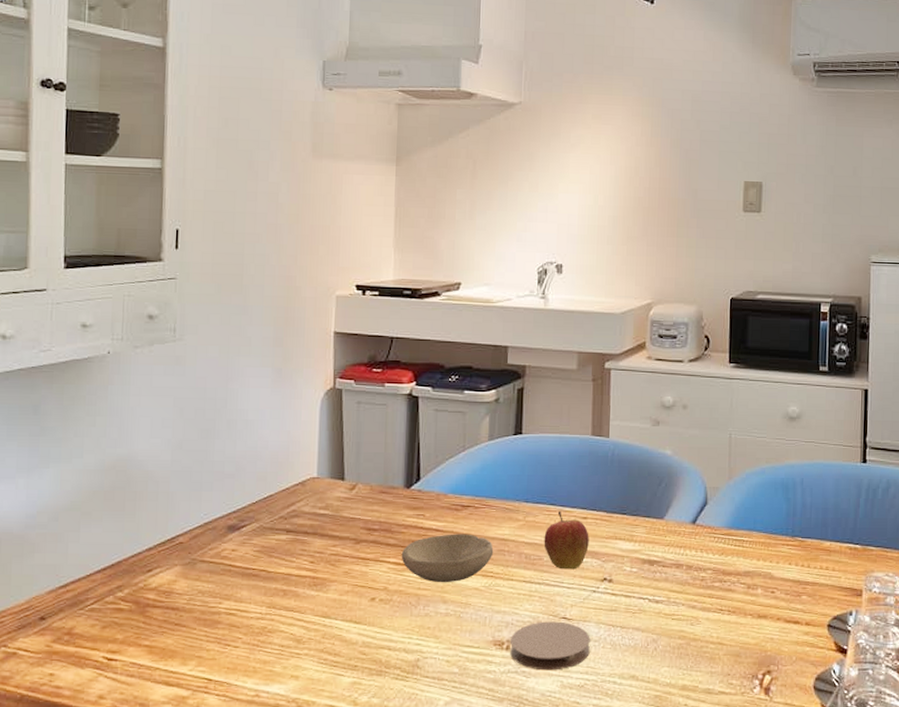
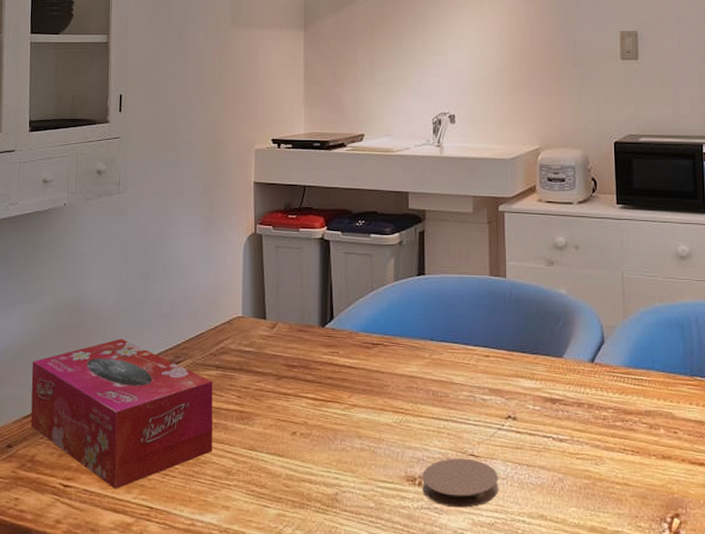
tissue box: none [68,500,283,661] -> present [30,338,213,489]
bowl: present [401,534,494,583] -> none [318,370,403,419]
fruit: present [544,510,589,570] -> none [449,348,492,407]

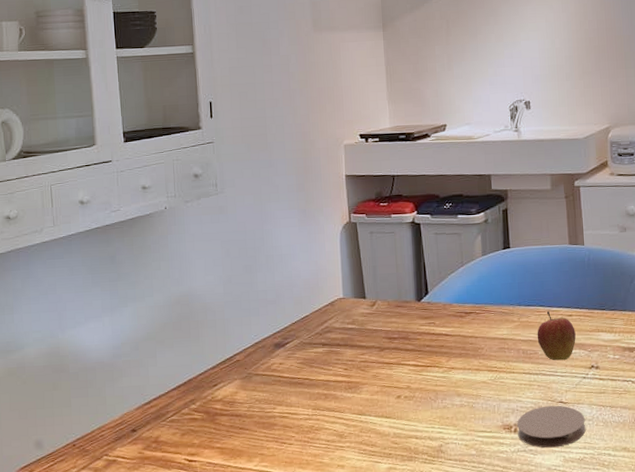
tissue box: present [30,338,213,489] -> none [148,326,325,460]
fruit: none [449,348,492,407] -> present [537,310,576,361]

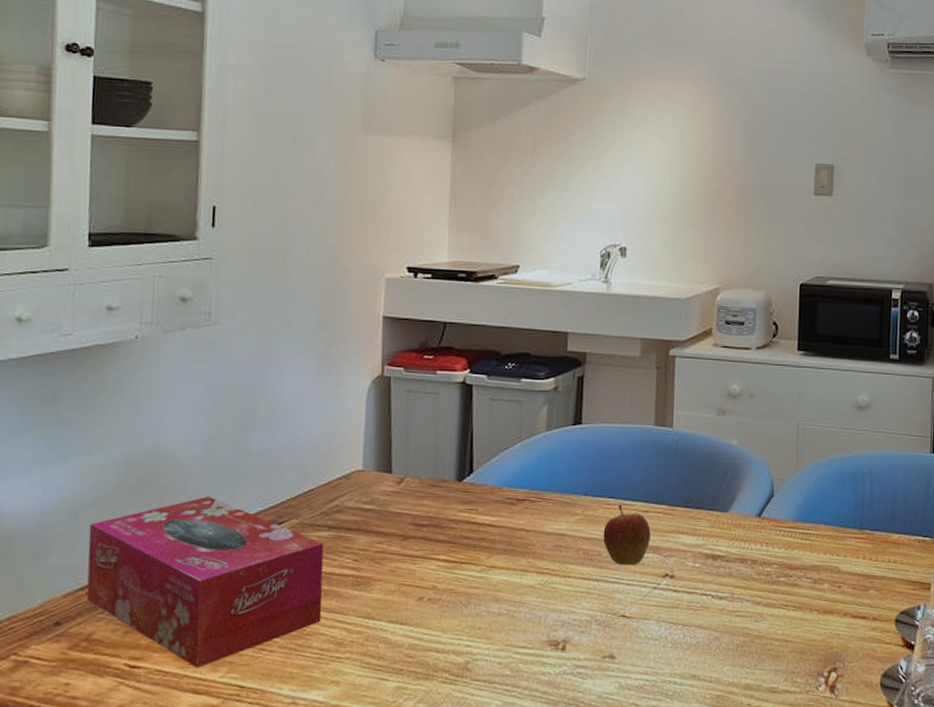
tissue box: none [148,326,325,460] -> present [86,495,324,668]
coaster: present [517,405,586,448] -> none [566,620,650,671]

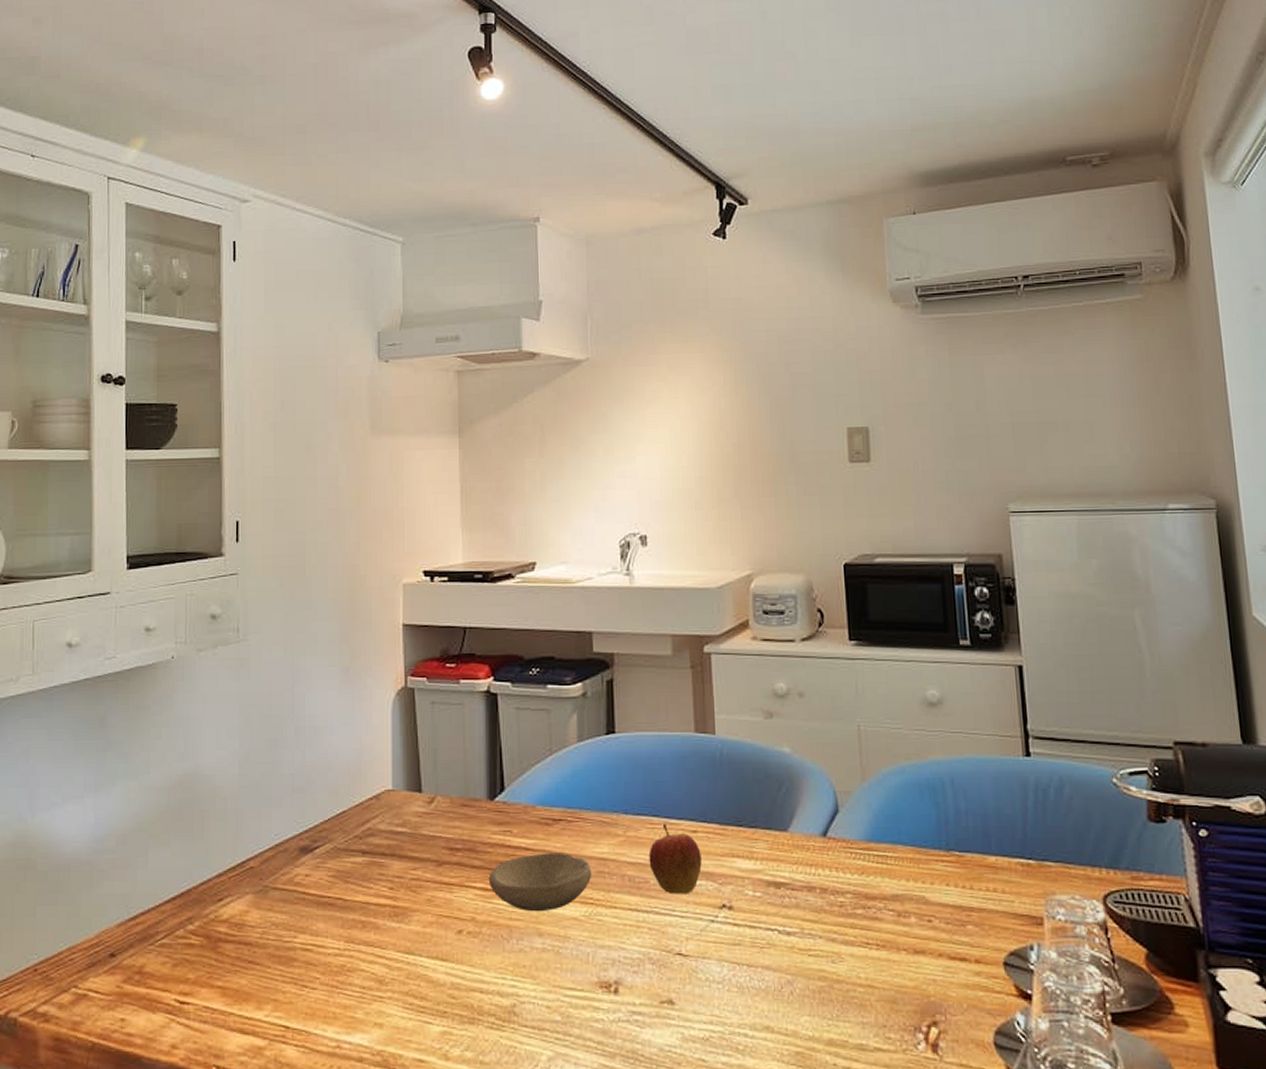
tissue box: present [86,495,324,668] -> none [137,819,361,1005]
bowl: none [451,529,550,581] -> present [488,852,592,912]

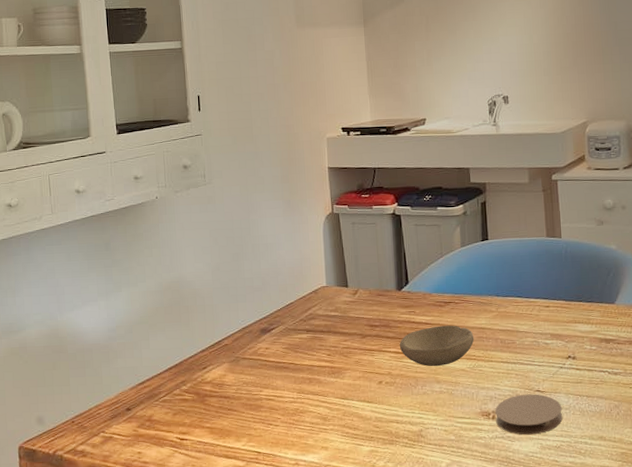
coaster: none [619,958,713,1019] -> present [495,394,563,435]
fruit: present [648,823,702,895] -> none [515,301,553,351]

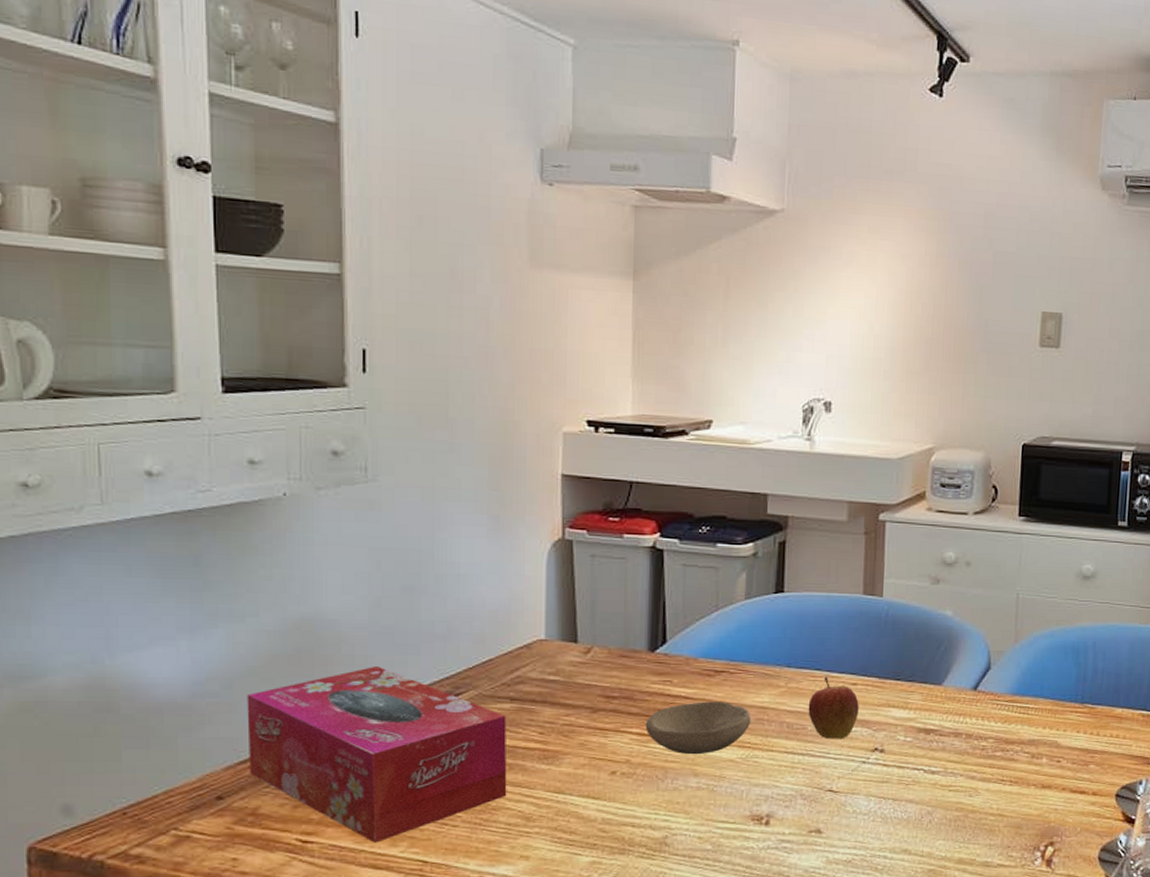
tissue box: none [141,311,309,439] -> present [247,665,507,843]
coaster: present [495,394,563,435] -> none [770,794,859,846]
fruit: none [515,301,553,351] -> present [808,676,859,739]

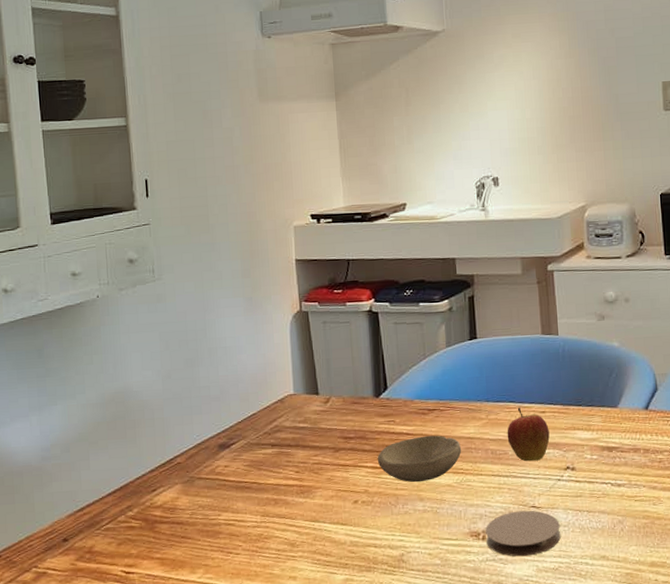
tissue box: present [247,665,507,843] -> none [80,425,275,571]
coaster: none [770,794,859,846] -> present [486,510,561,557]

